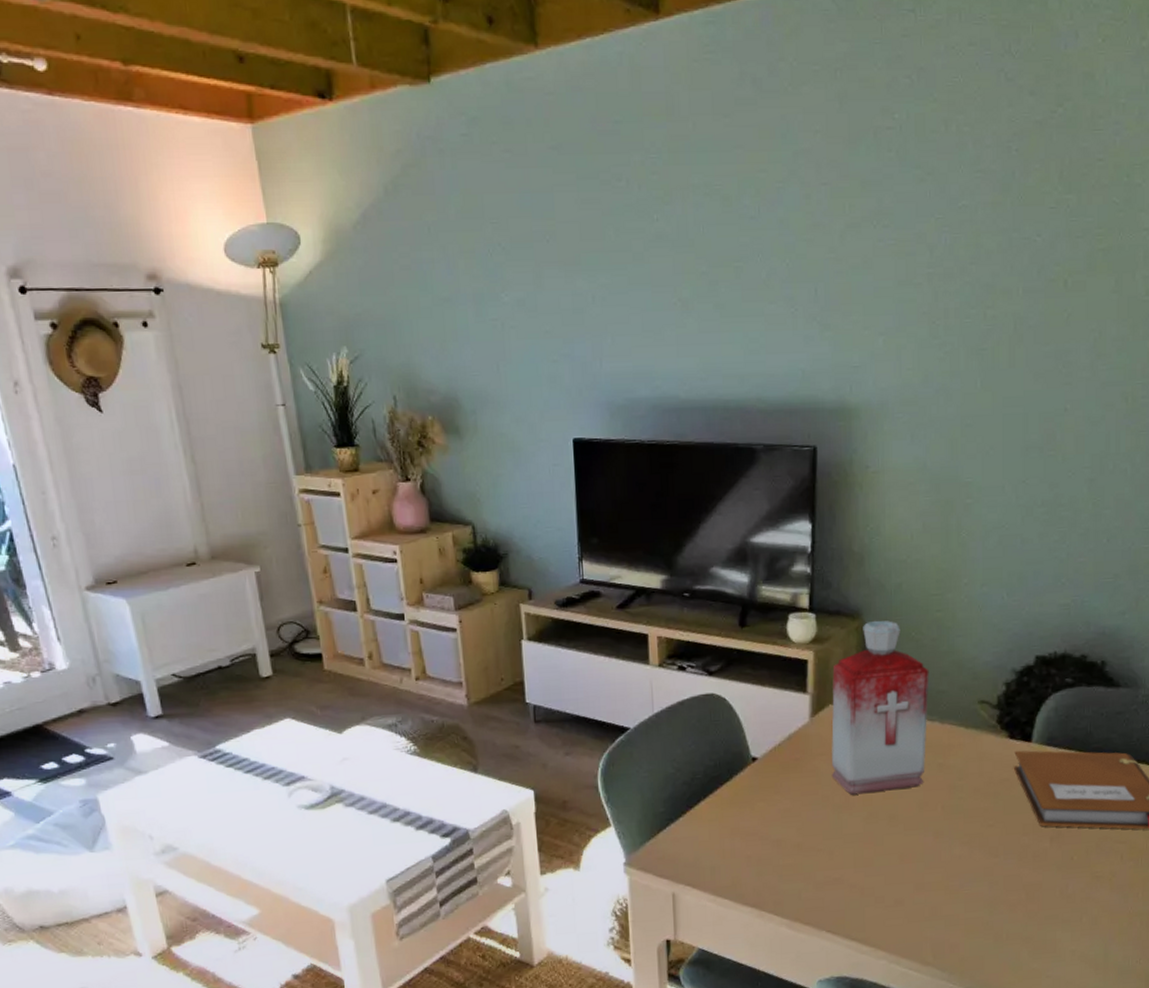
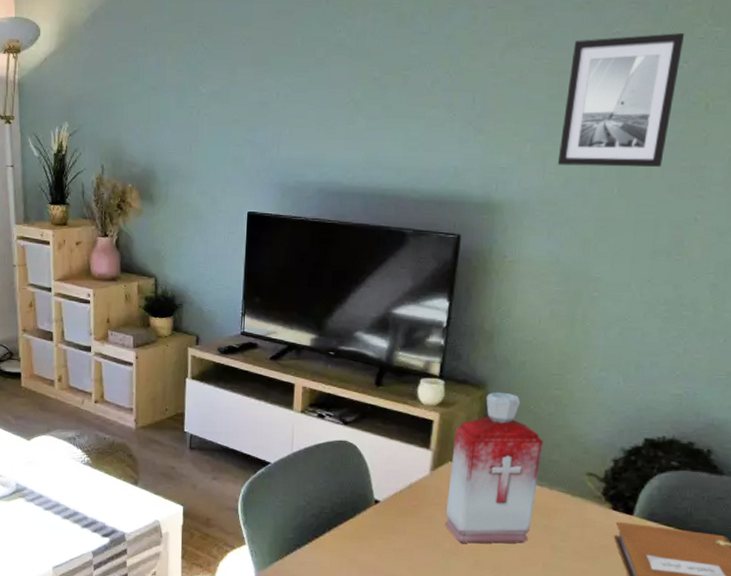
wall art: none [913,203,1035,359] -> present [557,33,685,167]

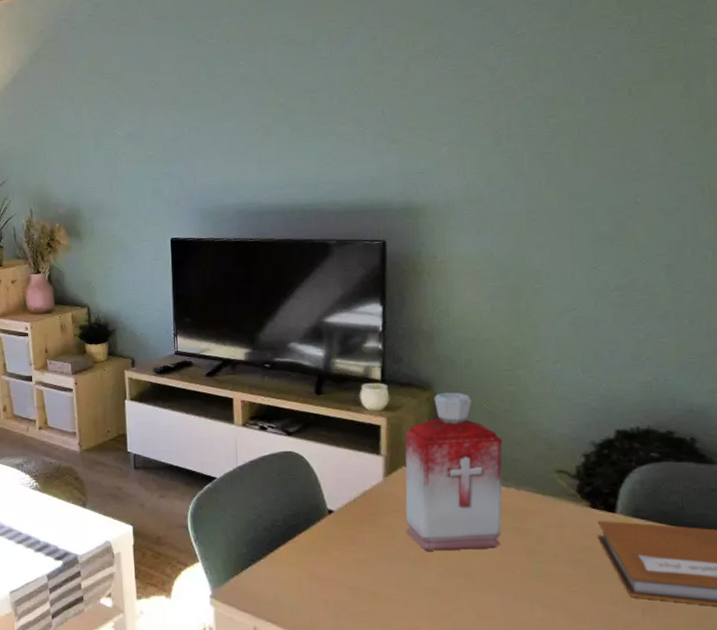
wall art: present [557,33,685,167] -> none [477,26,595,164]

